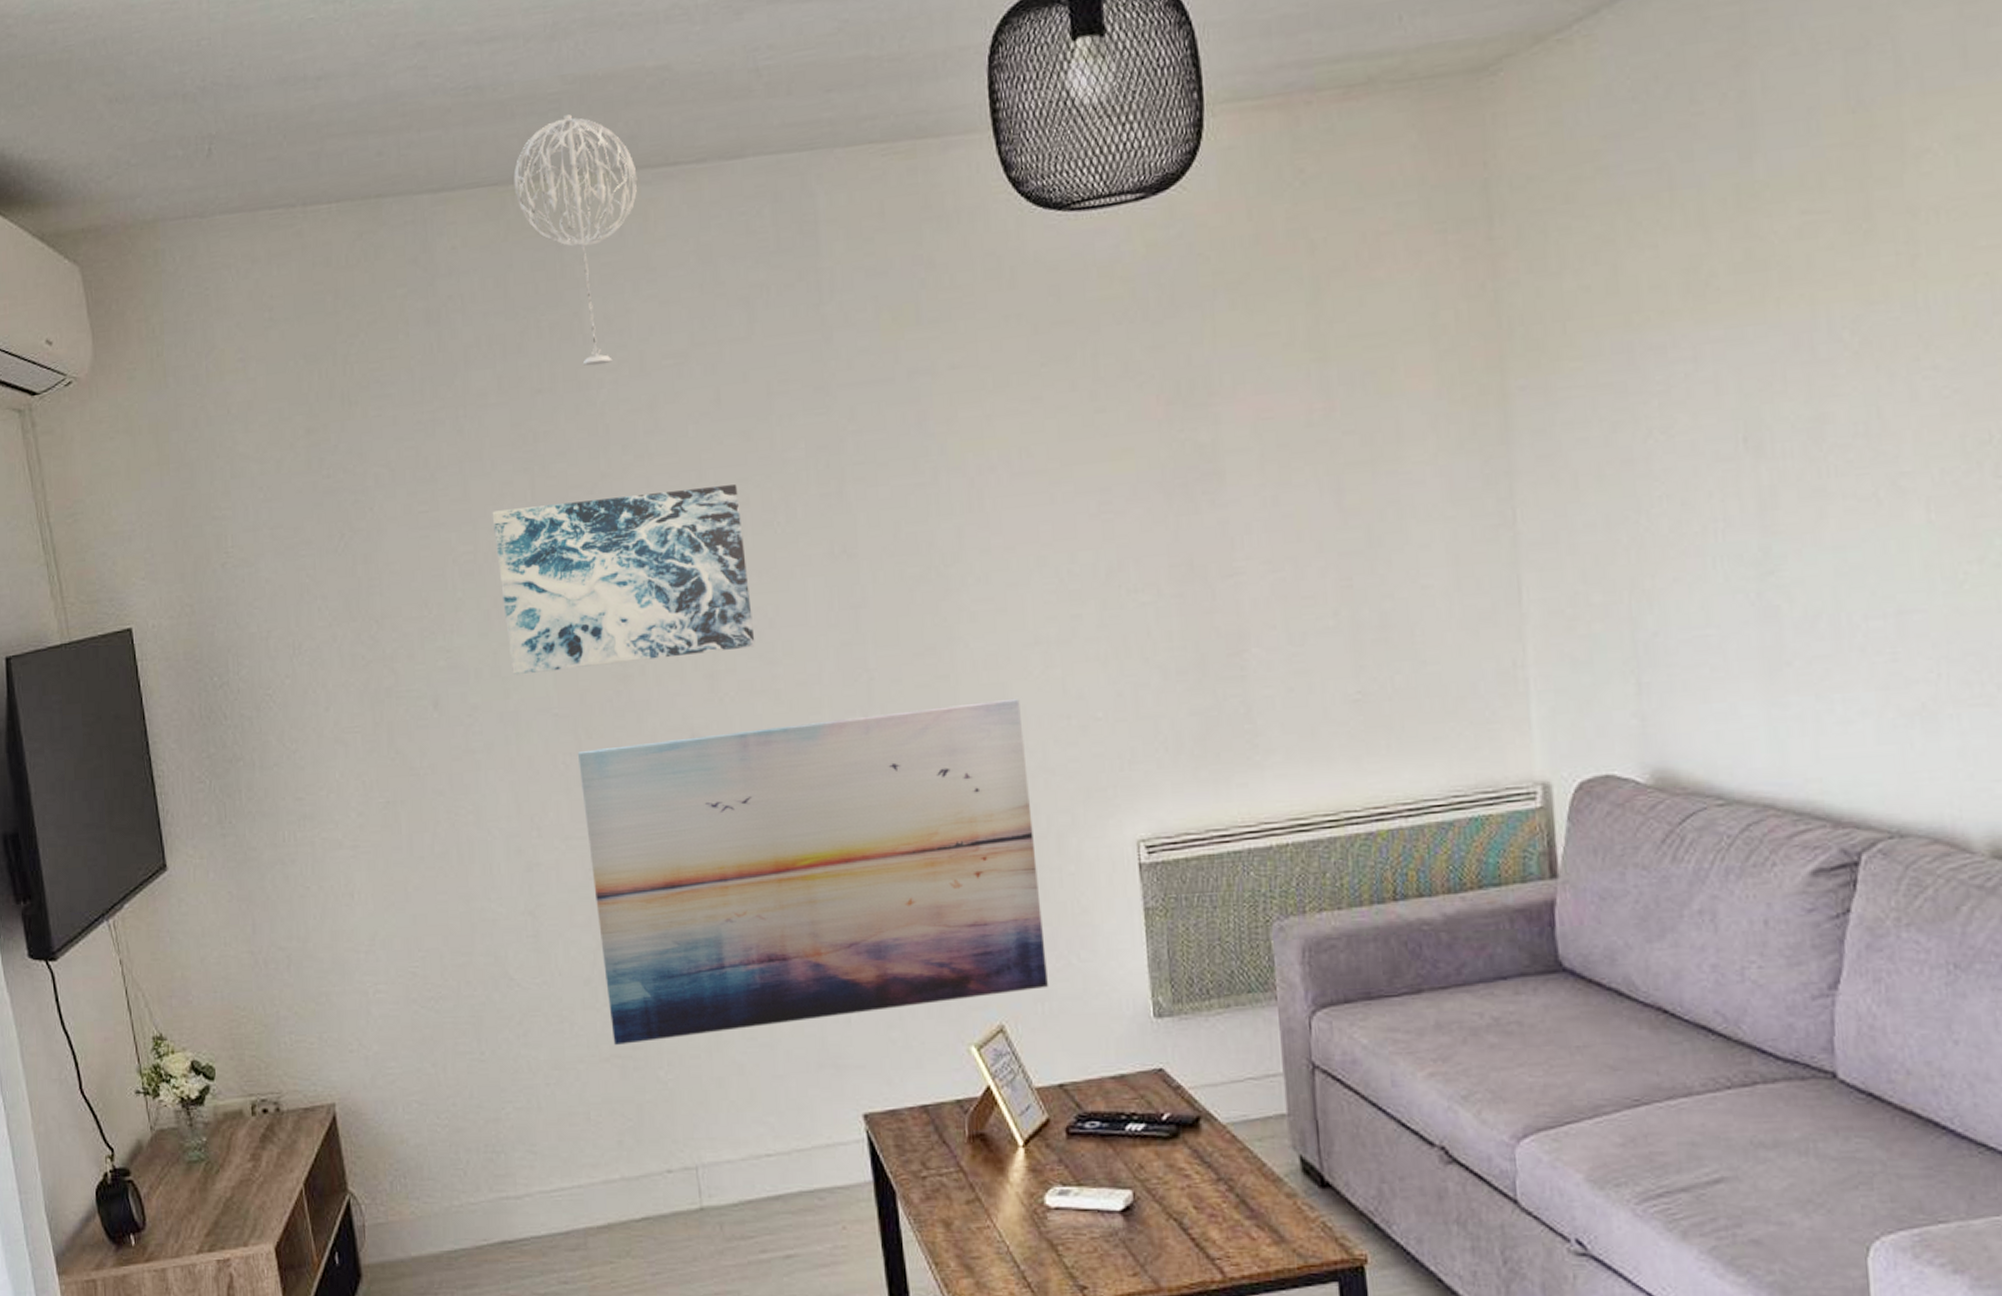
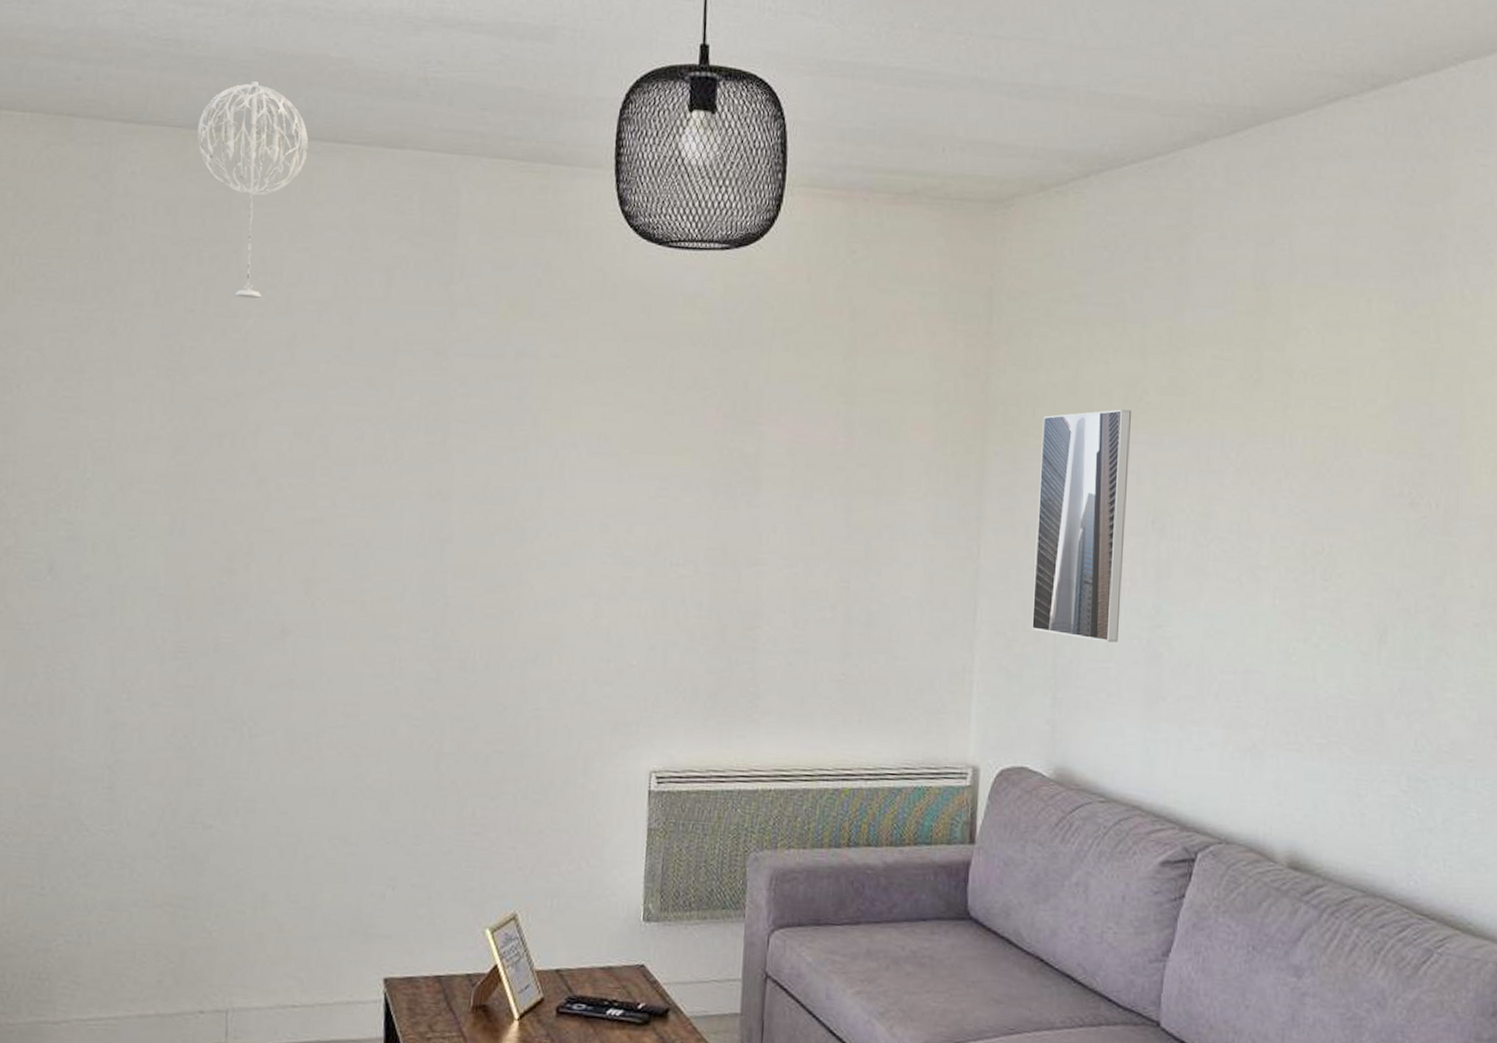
wall art: present [492,484,755,676] -> none [127,407,356,562]
wall art: present [577,698,1048,1046] -> none [168,629,570,895]
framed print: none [1577,301,1716,604] -> present [1032,409,1131,642]

